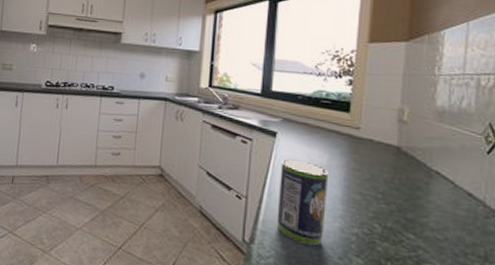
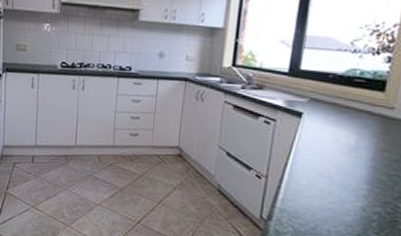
beverage can: present [276,159,329,246] -> none [296,139,356,224]

